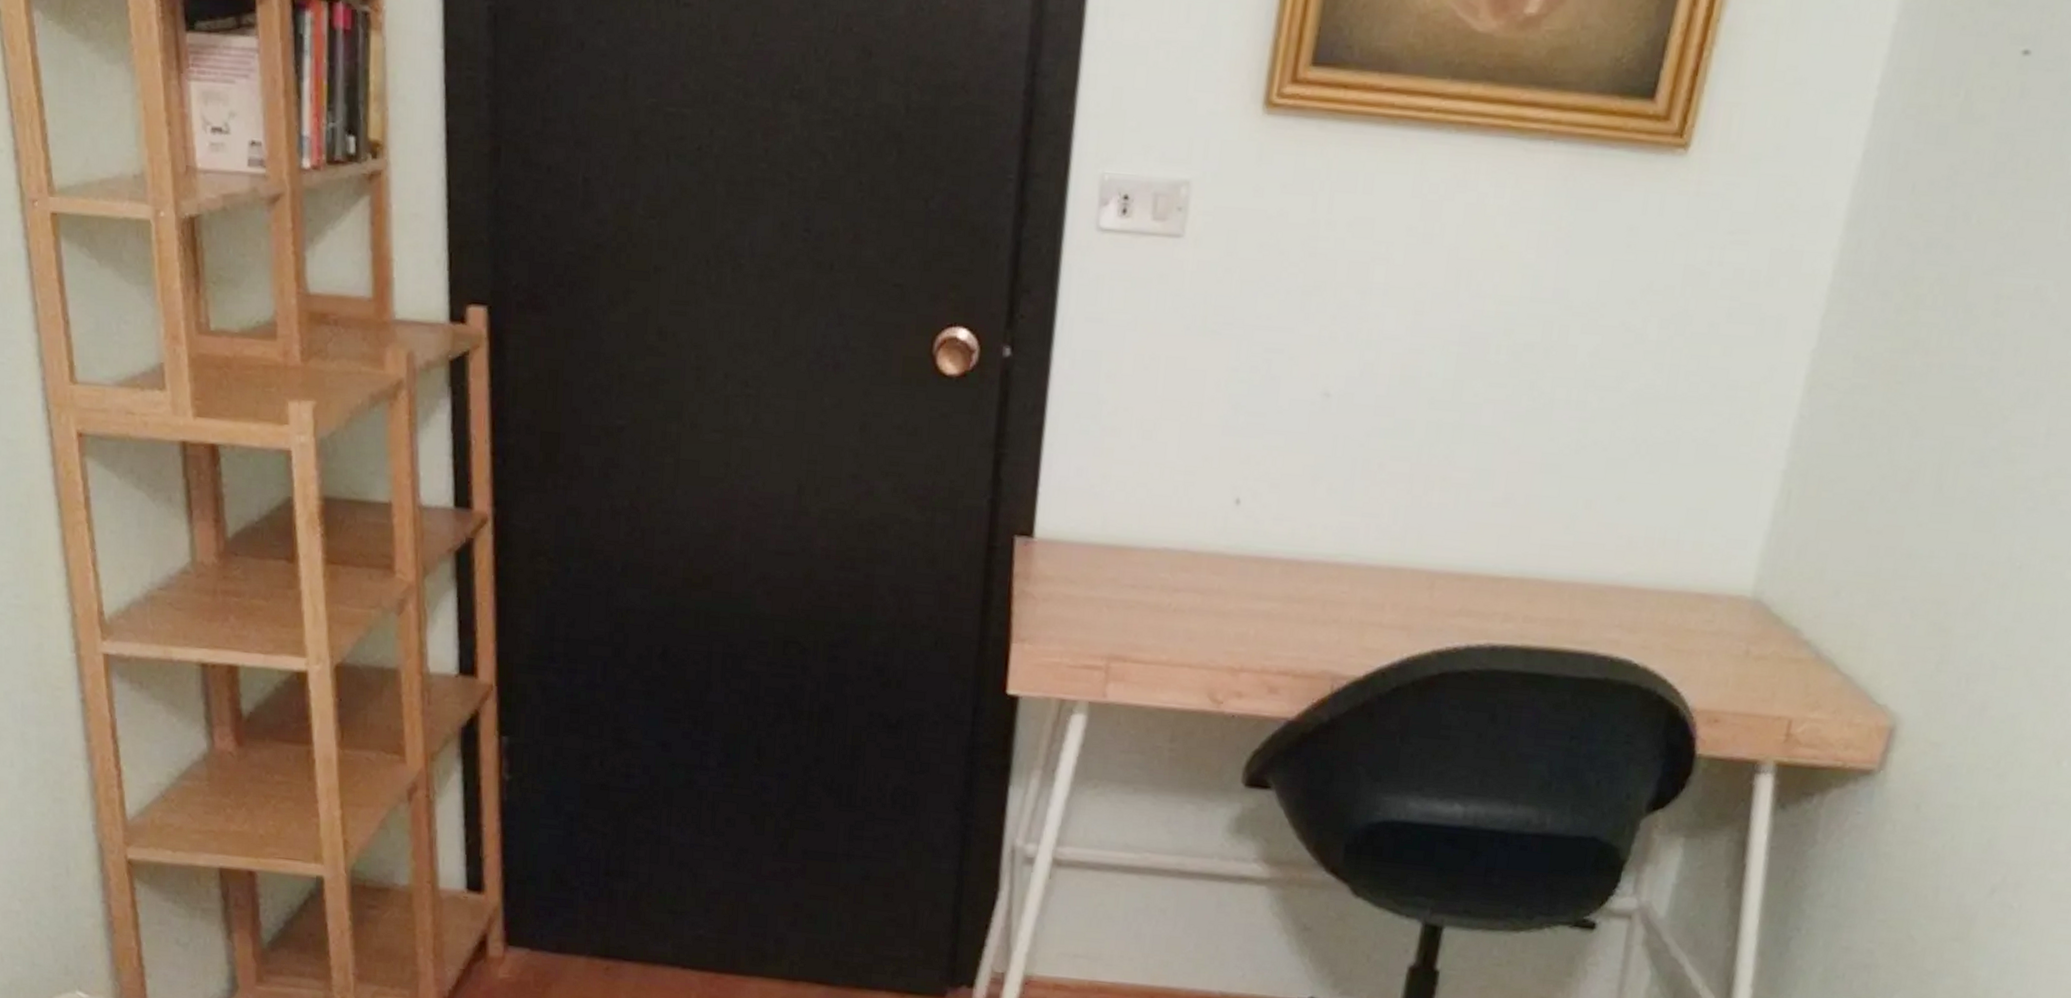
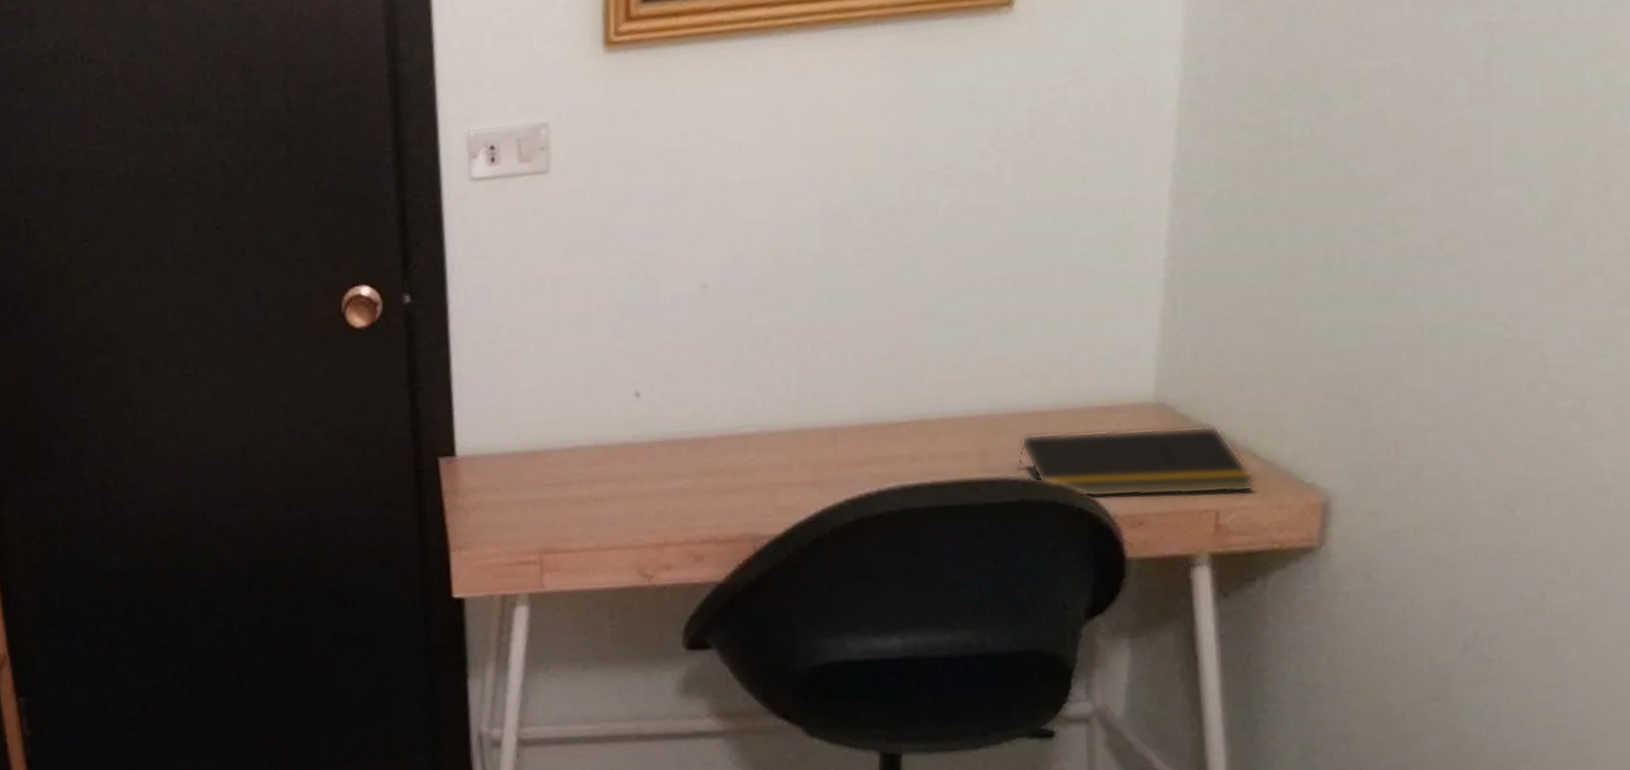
notepad: none [1607,610,1833,705] -> present [1017,426,1256,498]

